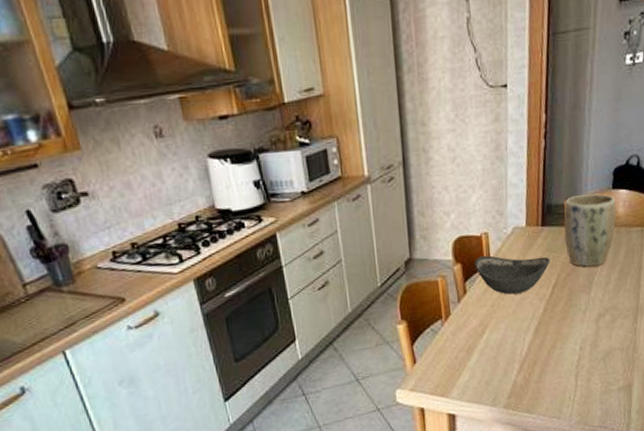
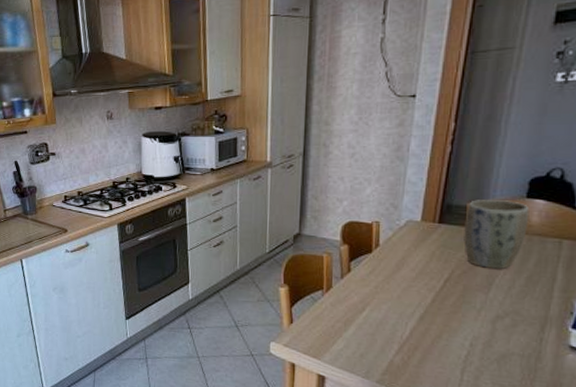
bowl: present [474,255,550,295] -> none [362,242,445,281]

